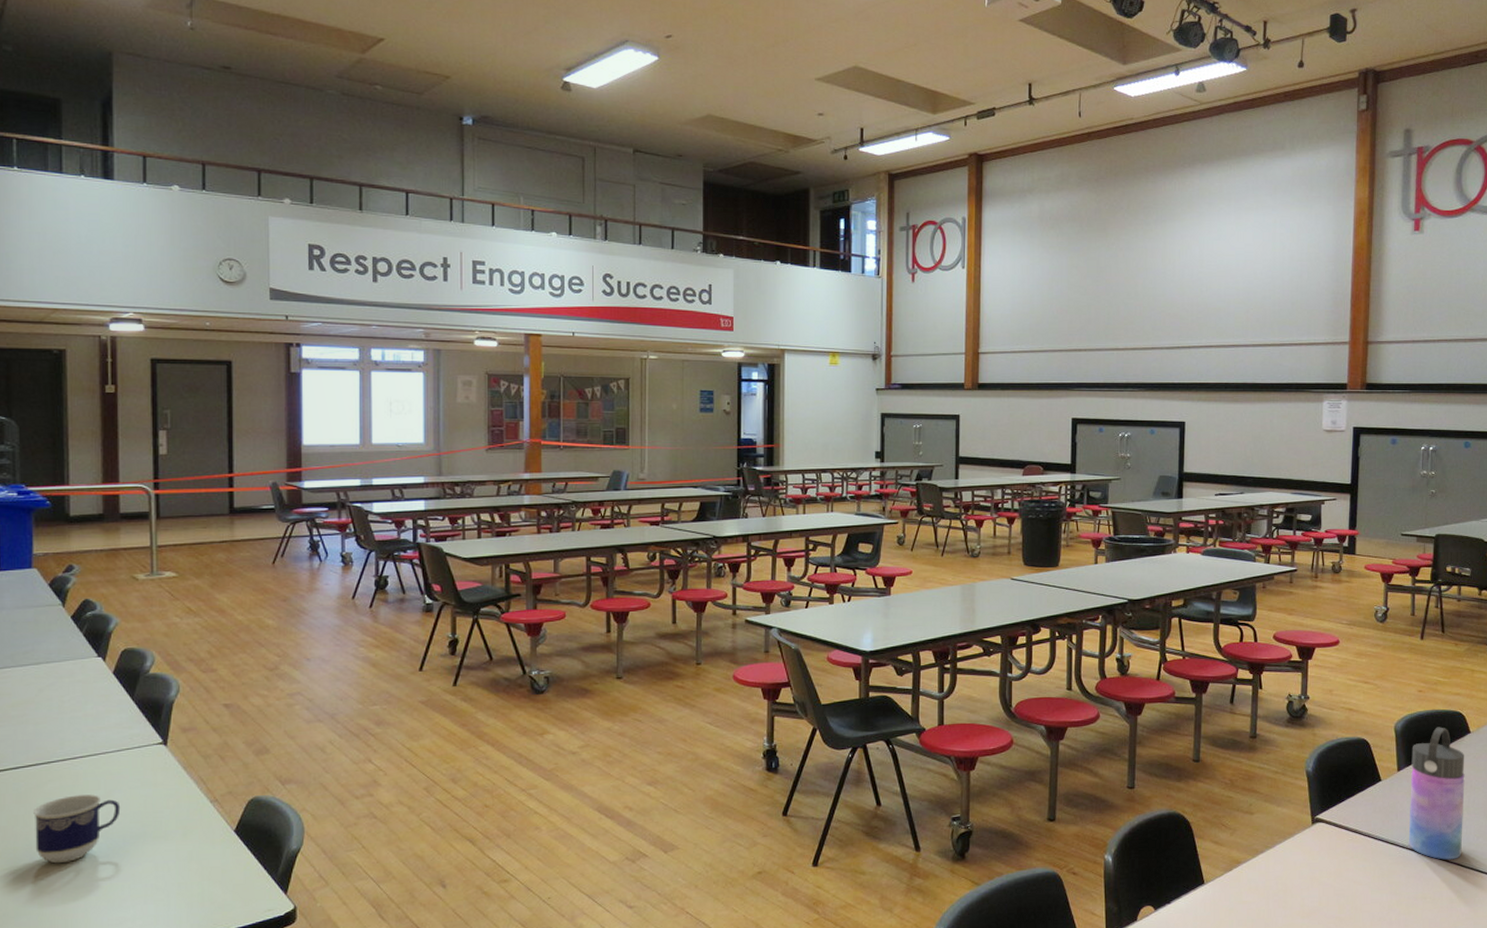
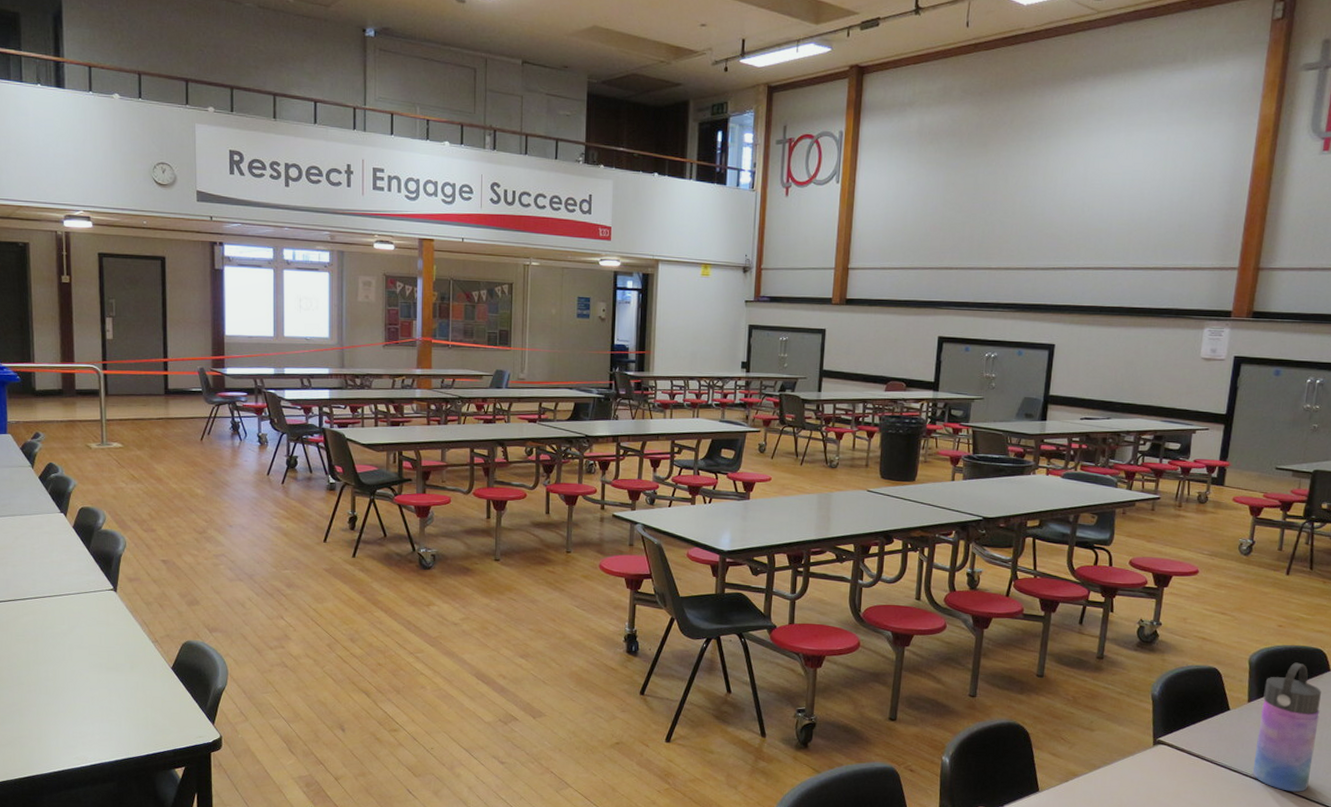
cup: present [33,795,121,864] -> none [13,628,81,683]

